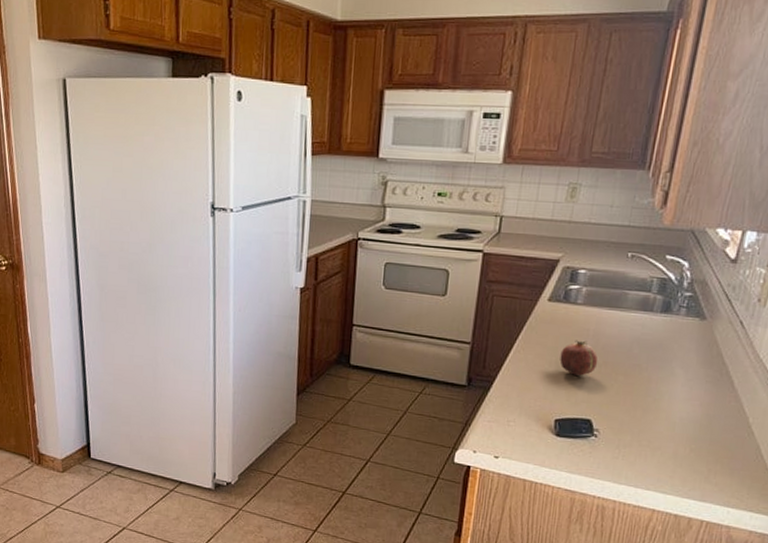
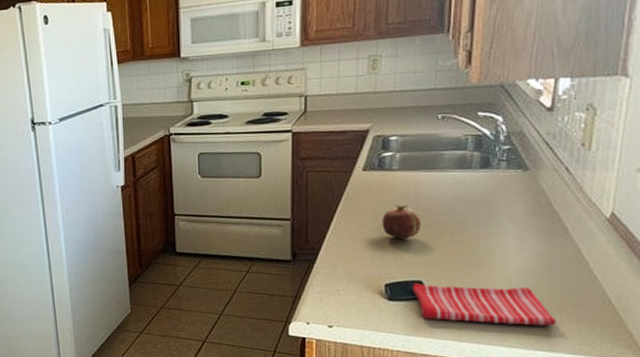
dish towel: none [580,420,711,476] -> present [412,282,556,326]

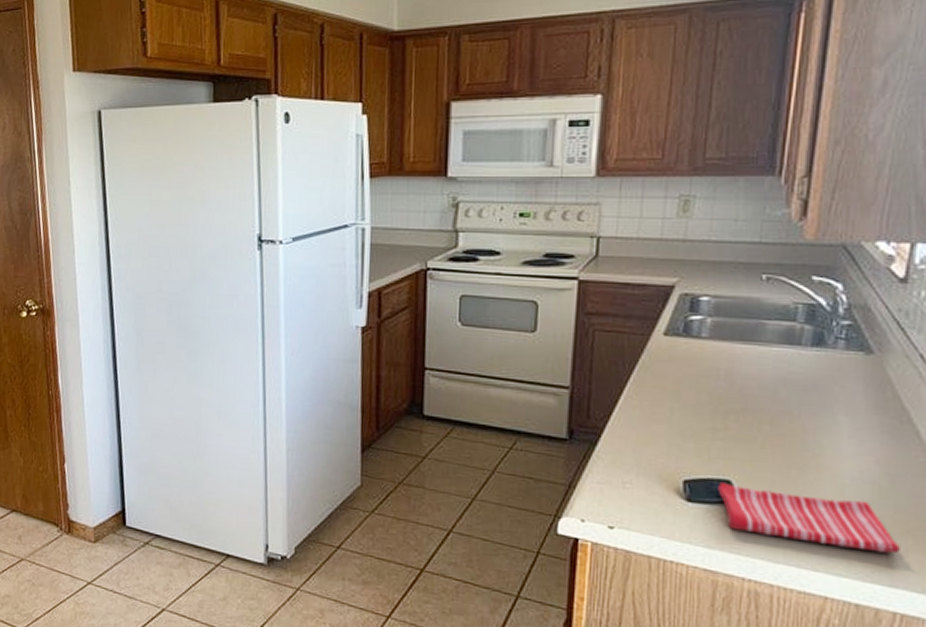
fruit: present [382,204,422,239] -> none [684,381,735,426]

